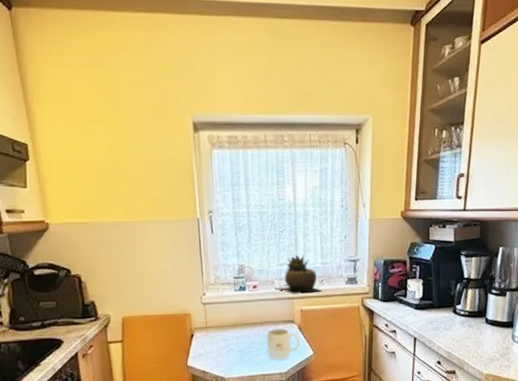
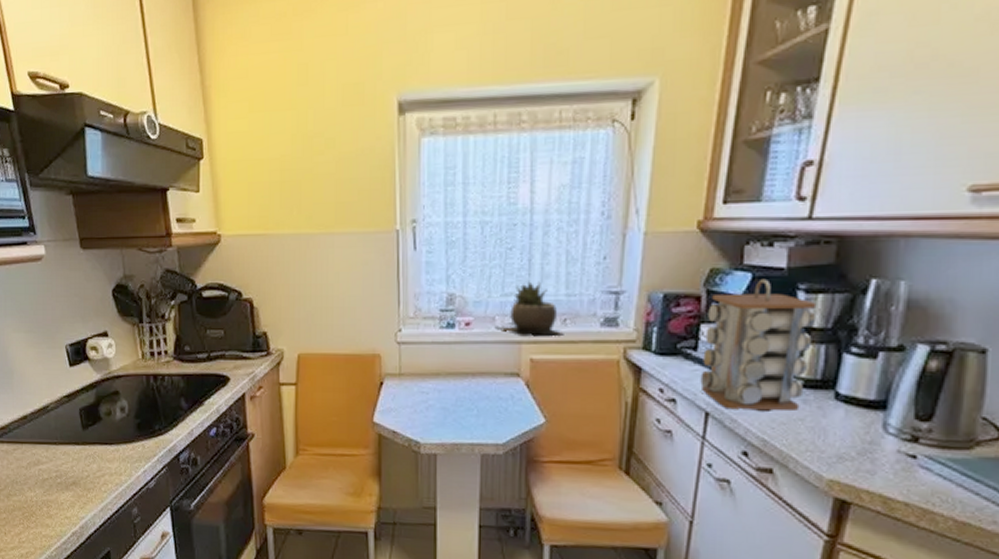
mug: present [266,328,300,361] -> none [479,383,527,427]
spice rack: none [410,248,472,335] -> present [700,278,817,412]

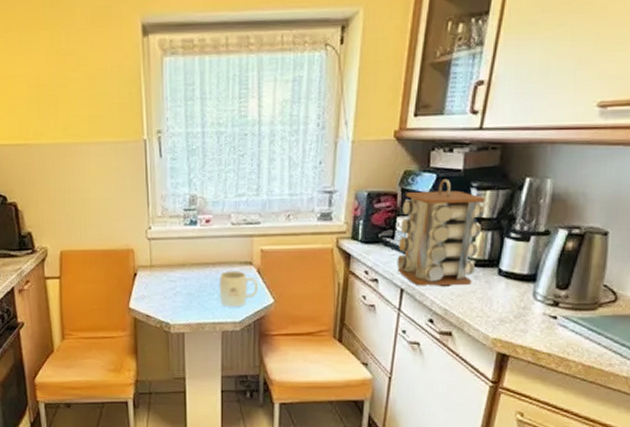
mug: none [479,383,527,427] -> present [219,271,259,308]
succulent plant: present [500,281,564,338] -> none [235,183,288,232]

